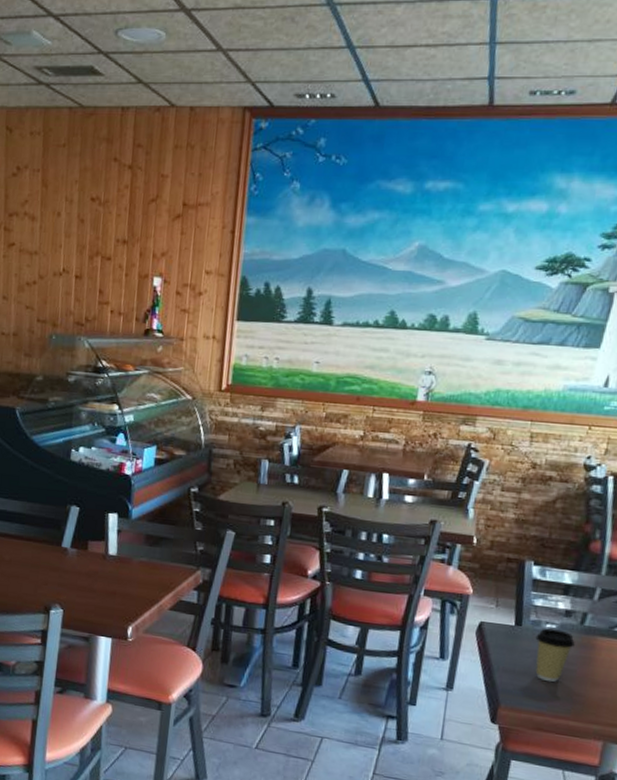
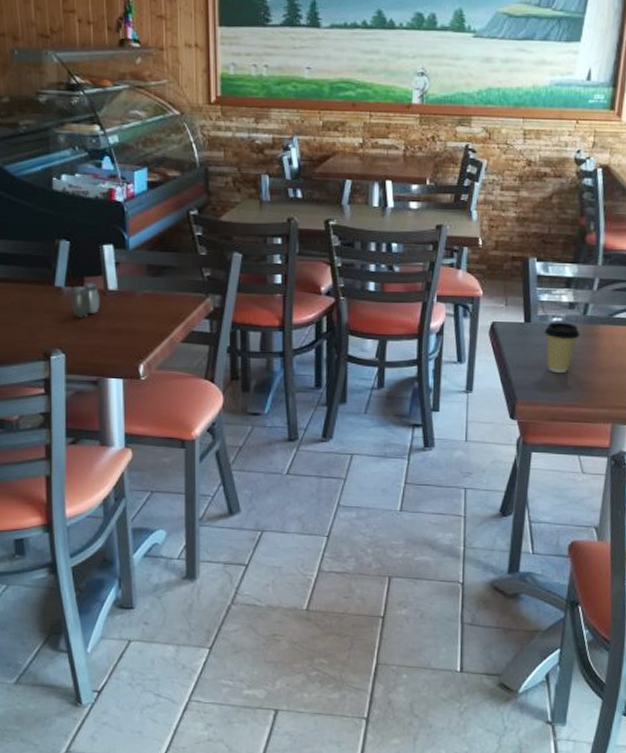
salt and pepper shaker: none [74,546,101,578] -> present [71,283,101,317]

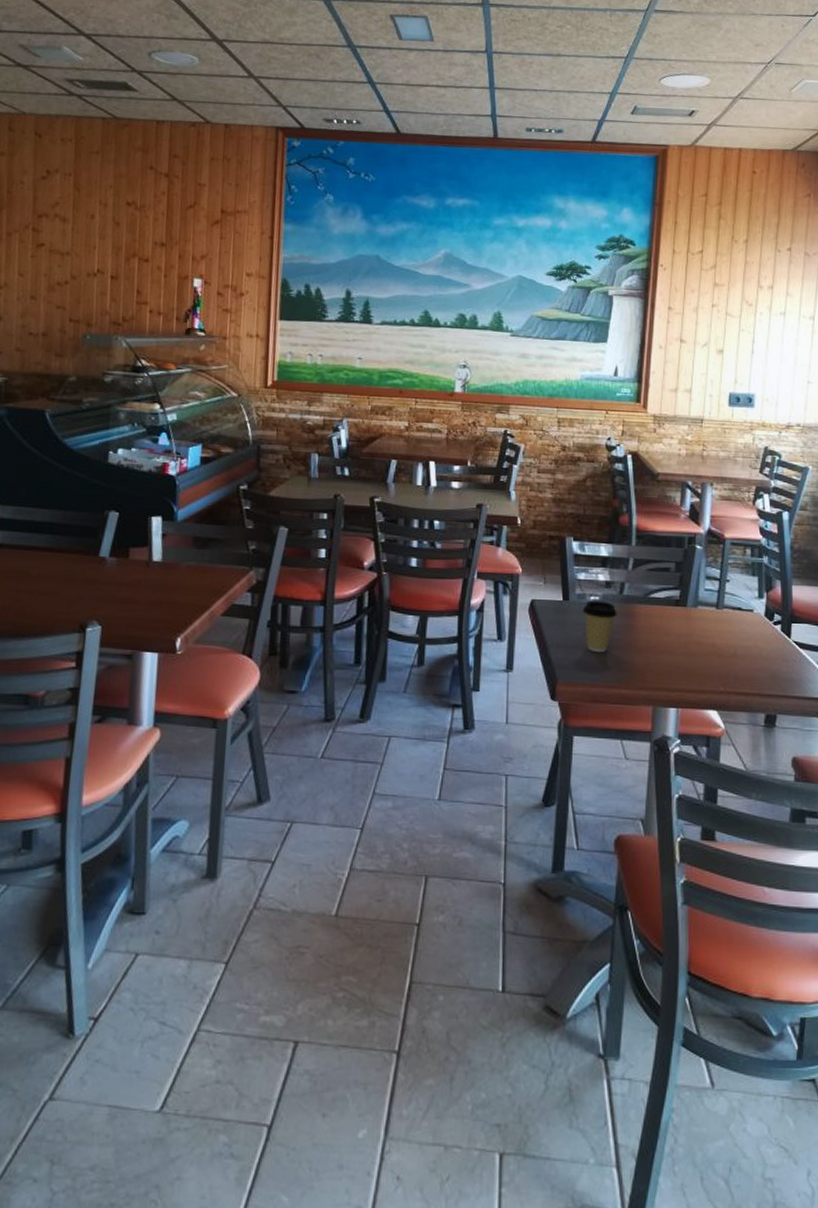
salt and pepper shaker: present [71,283,101,317] -> none [113,553,144,588]

